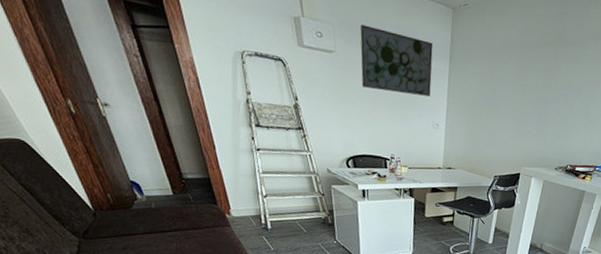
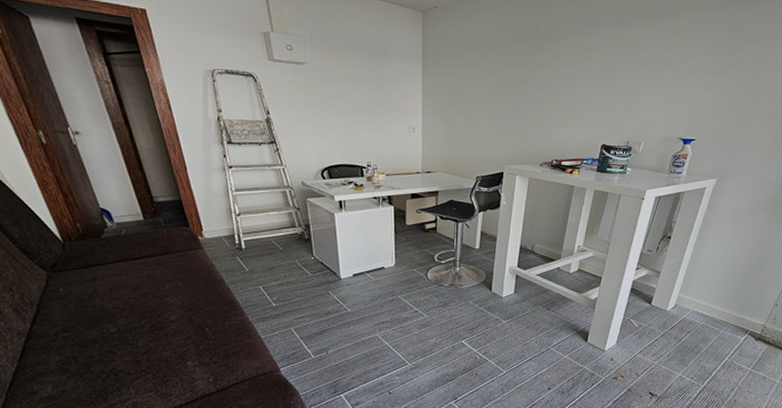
wall art: present [360,24,433,97] -> none [330,34,405,100]

